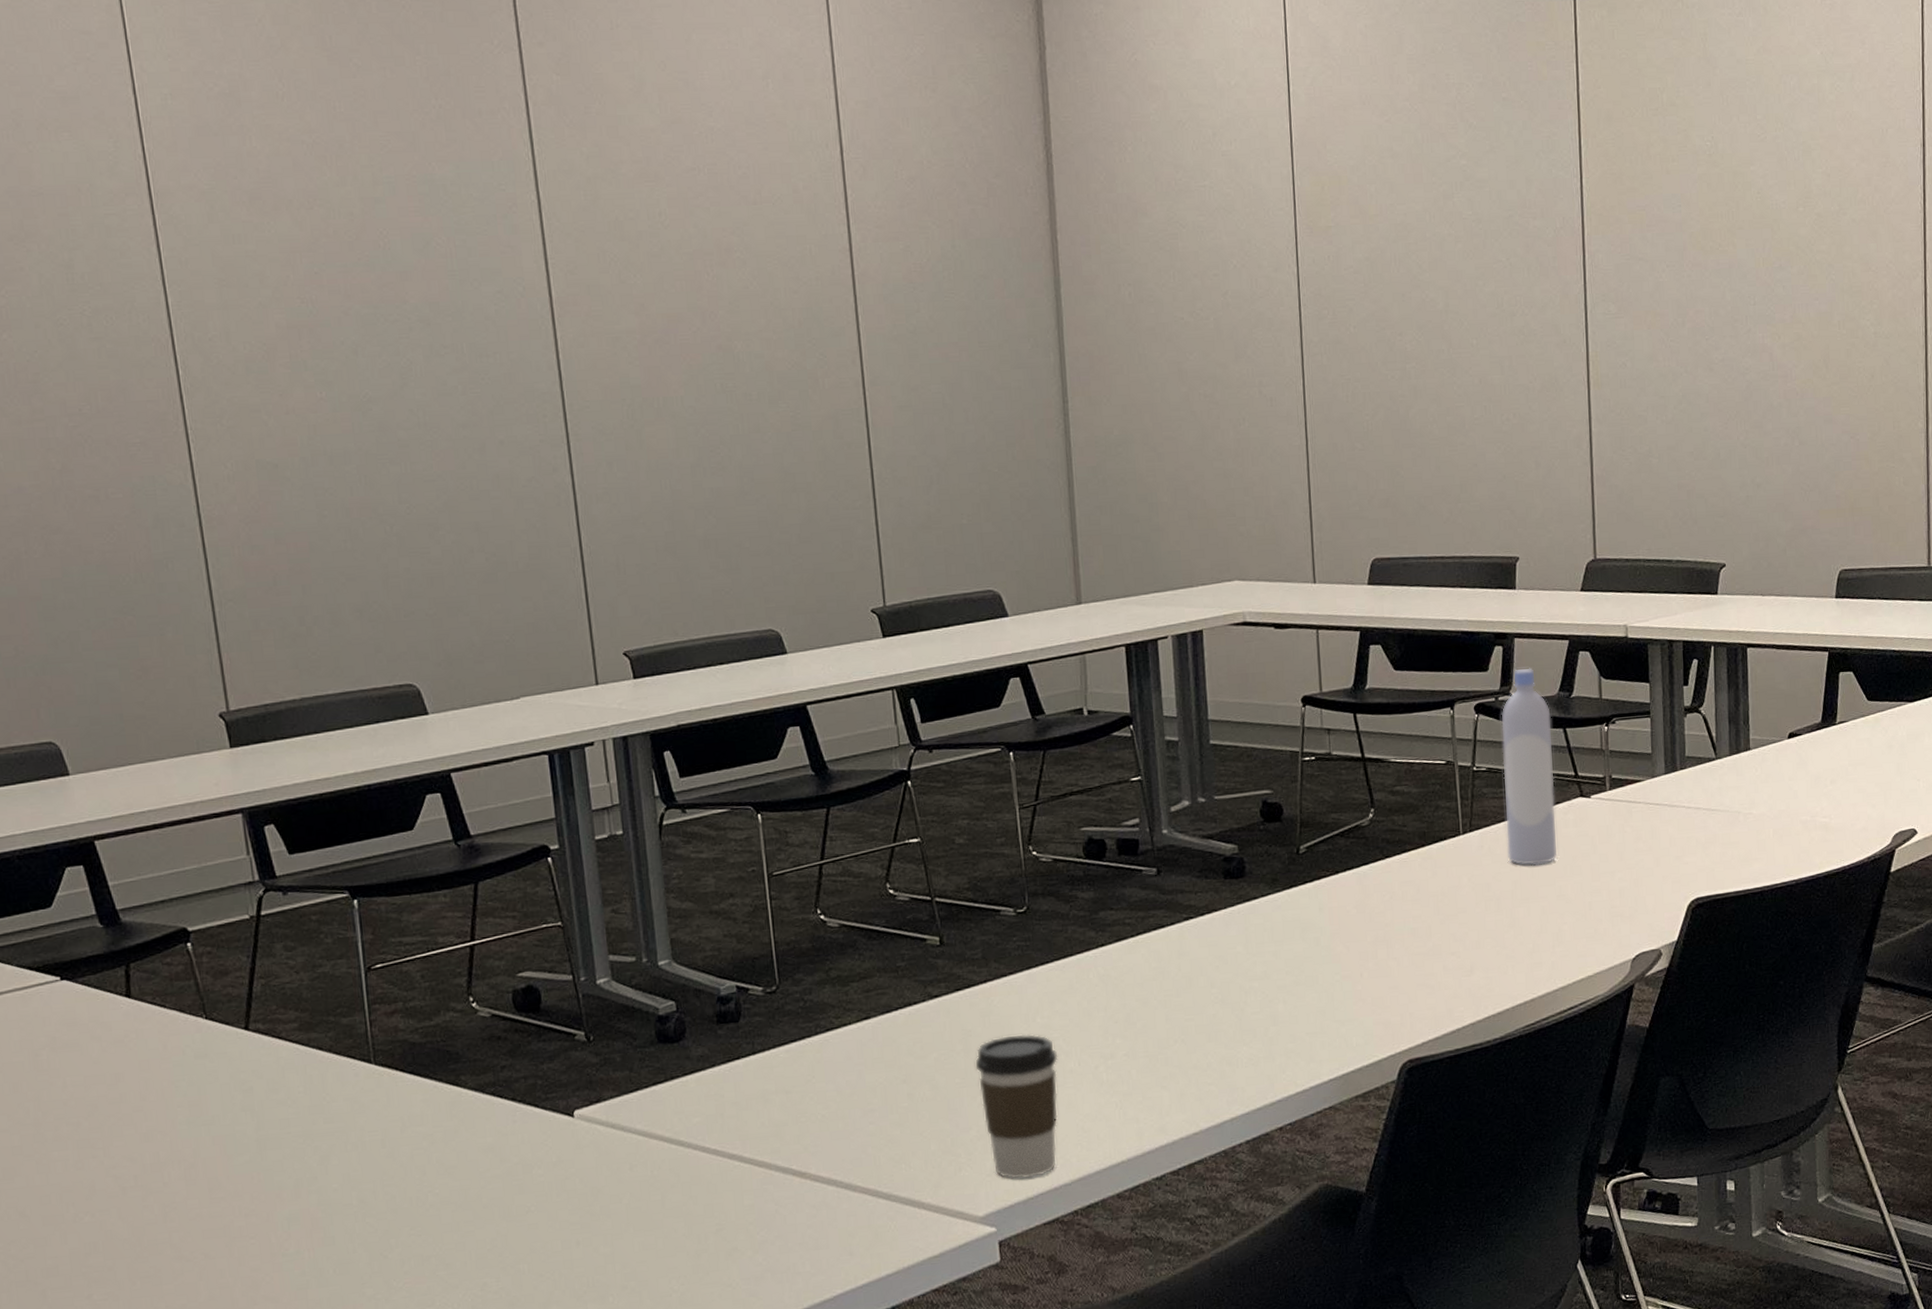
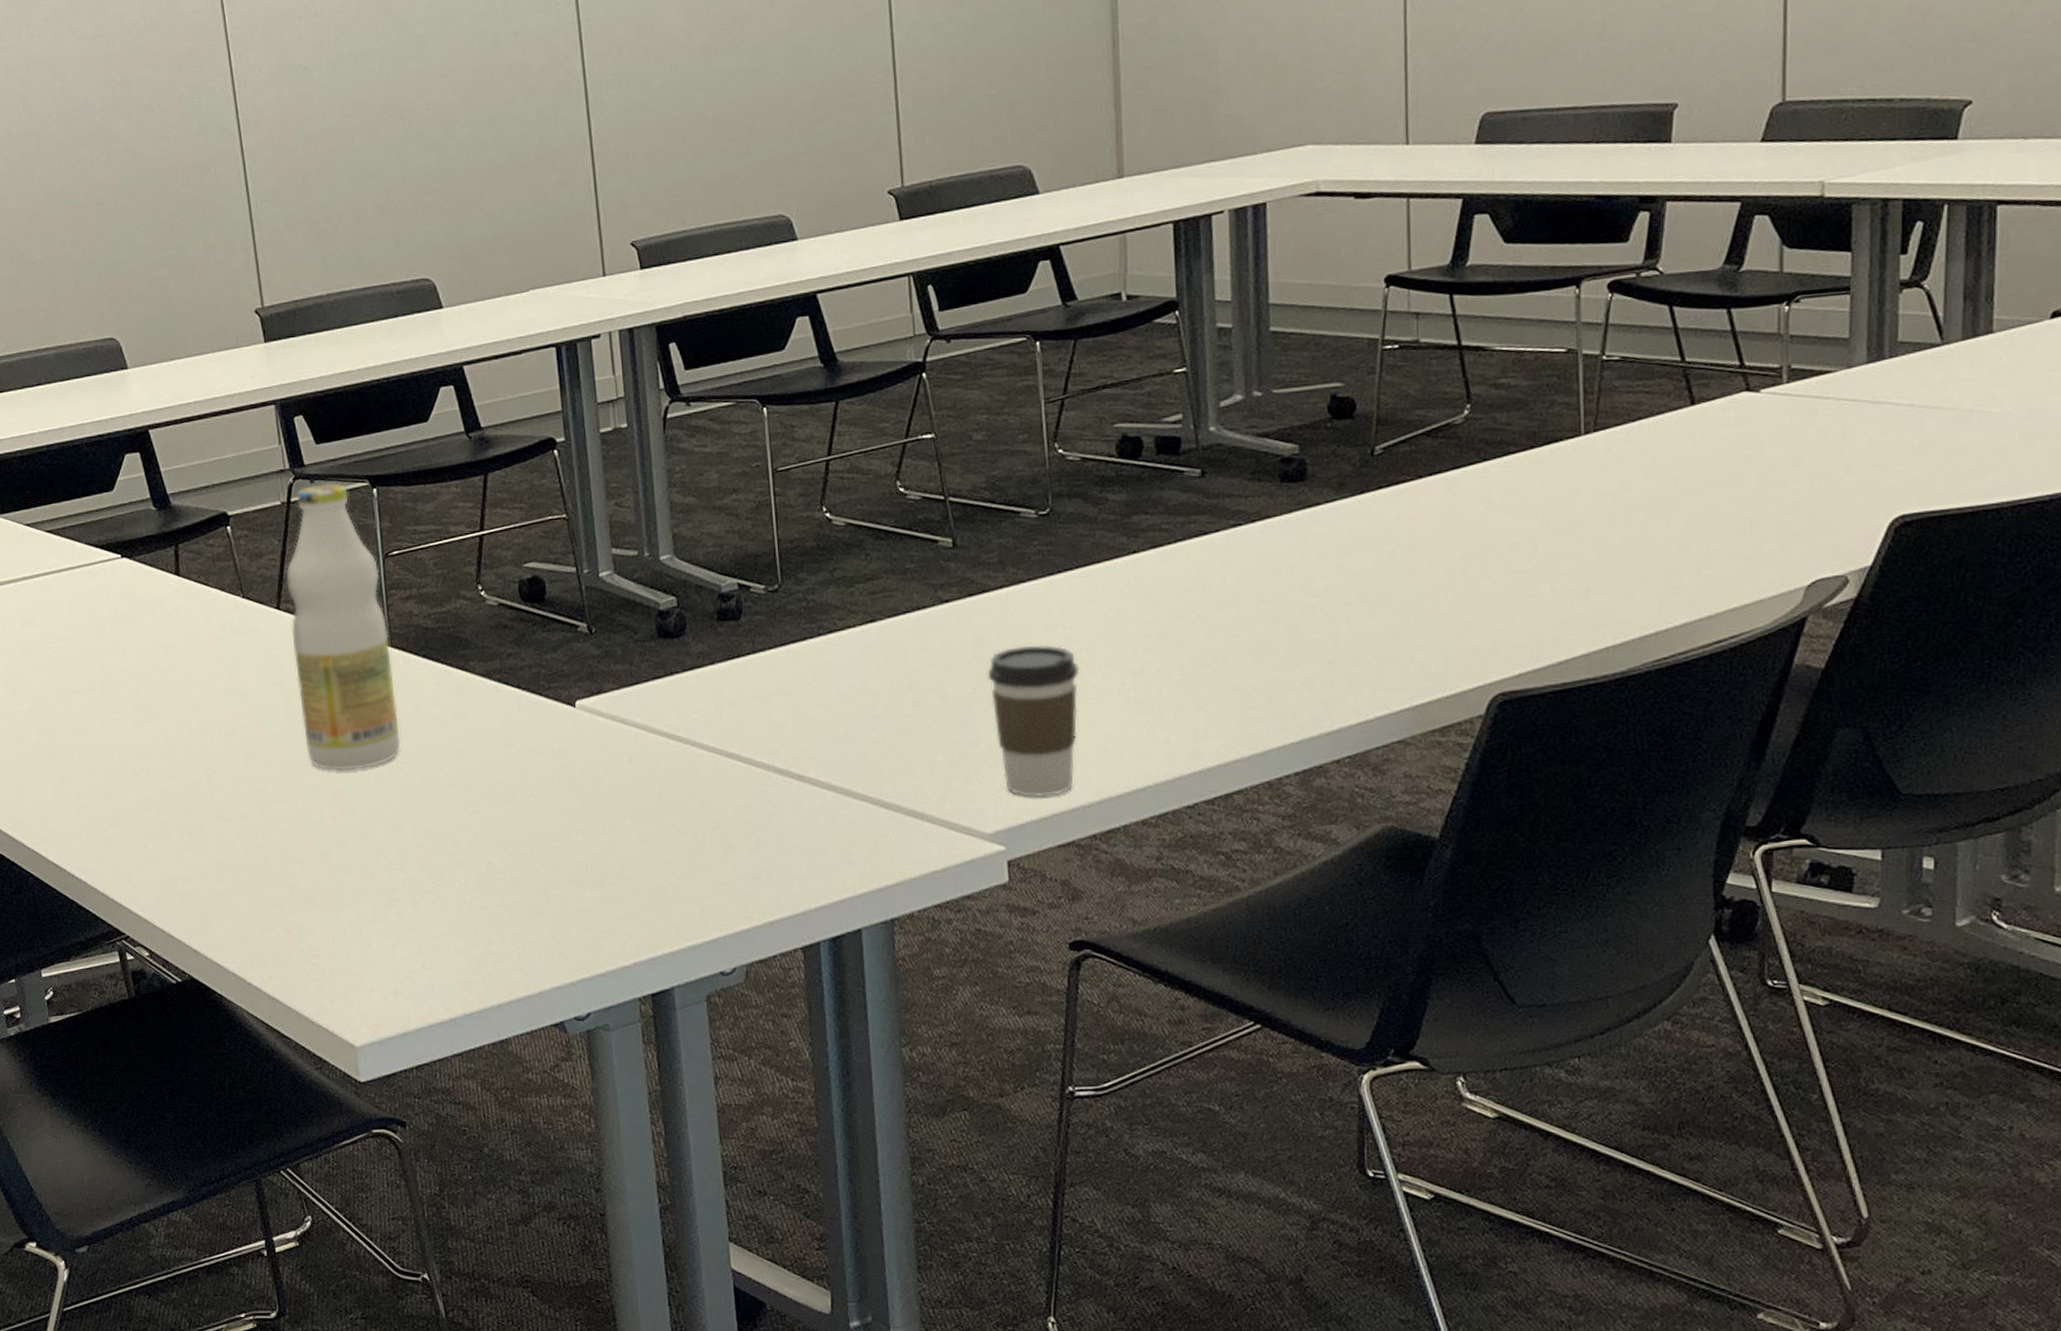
bottle: none [255,894,387,1199] -> present [286,483,401,771]
bottle: present [1501,668,1558,866] -> none [1642,236,1711,473]

